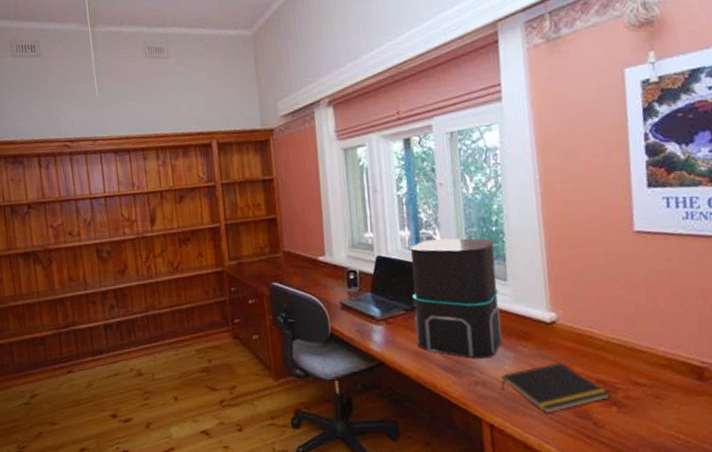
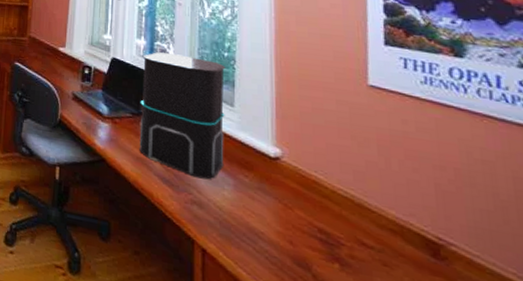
notepad: present [501,362,610,414] -> none [218,199,333,254]

